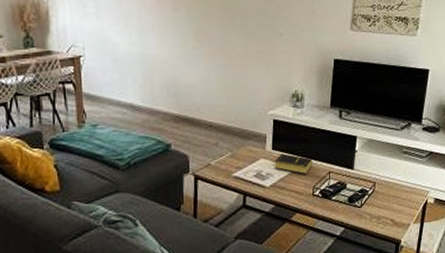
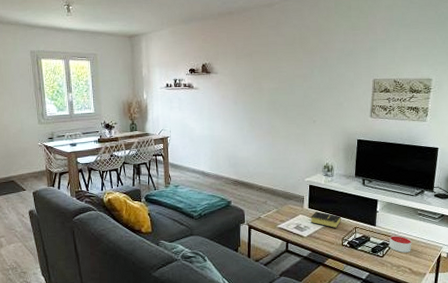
candle: none [369,179,395,201] -> present [389,235,412,253]

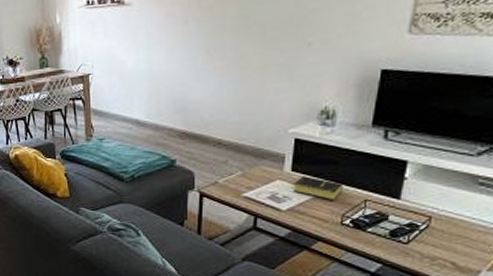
candle: present [389,235,412,253] -> none [421,213,462,239]

